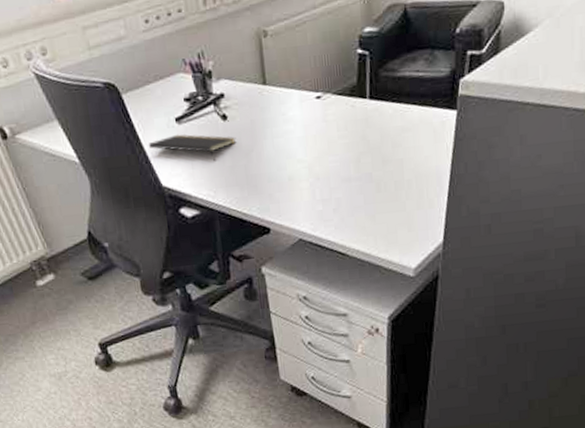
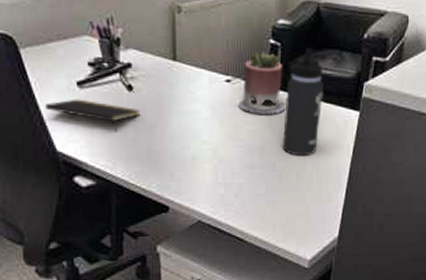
succulent planter: none [330,63,379,127] -> present [239,52,286,114]
thermos bottle: none [377,52,418,164] -> present [282,48,324,156]

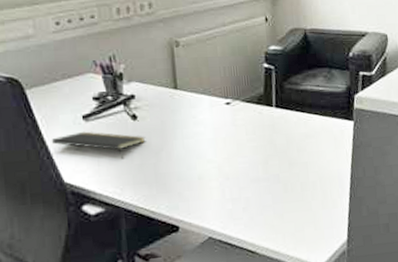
succulent planter: present [239,52,286,114] -> none [239,75,285,131]
thermos bottle: present [282,48,324,156] -> none [283,68,319,167]

